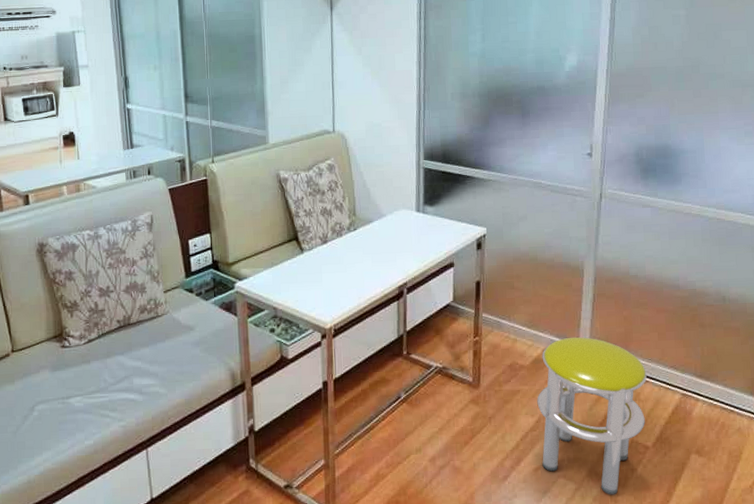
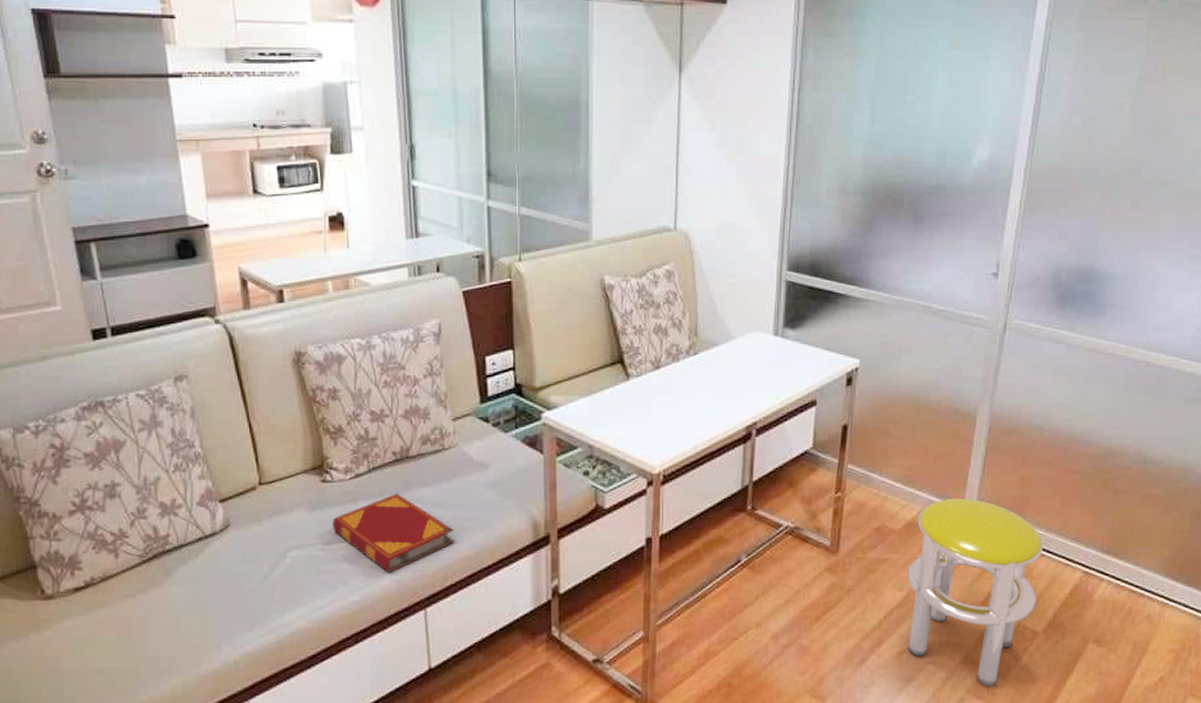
hardback book: none [71,354,169,420] -> present [333,494,454,573]

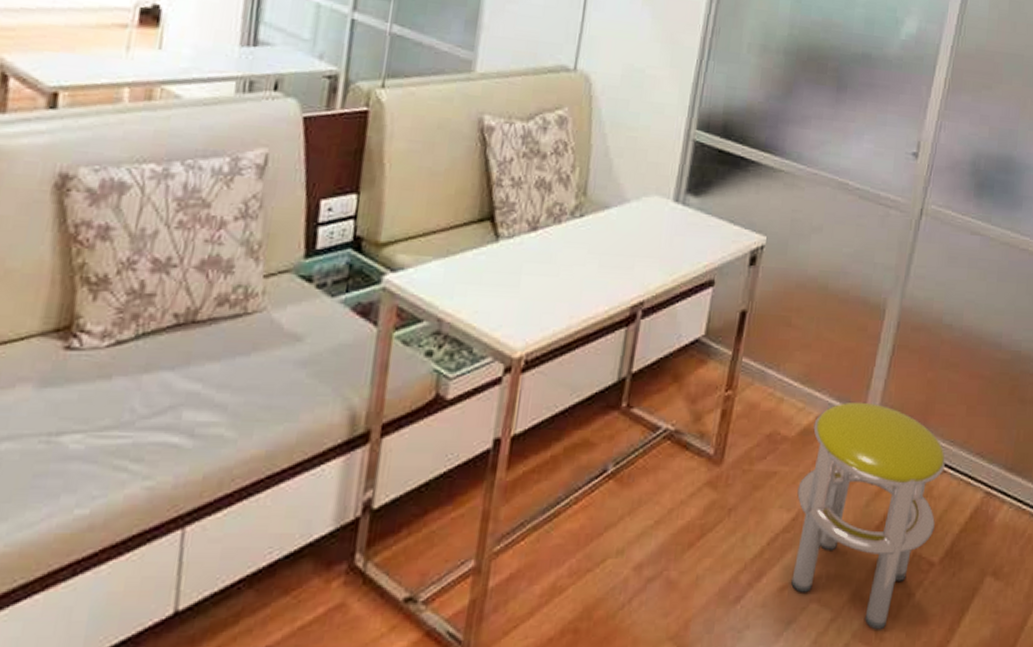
hardback book: present [333,494,454,573] -> none [68,369,243,478]

